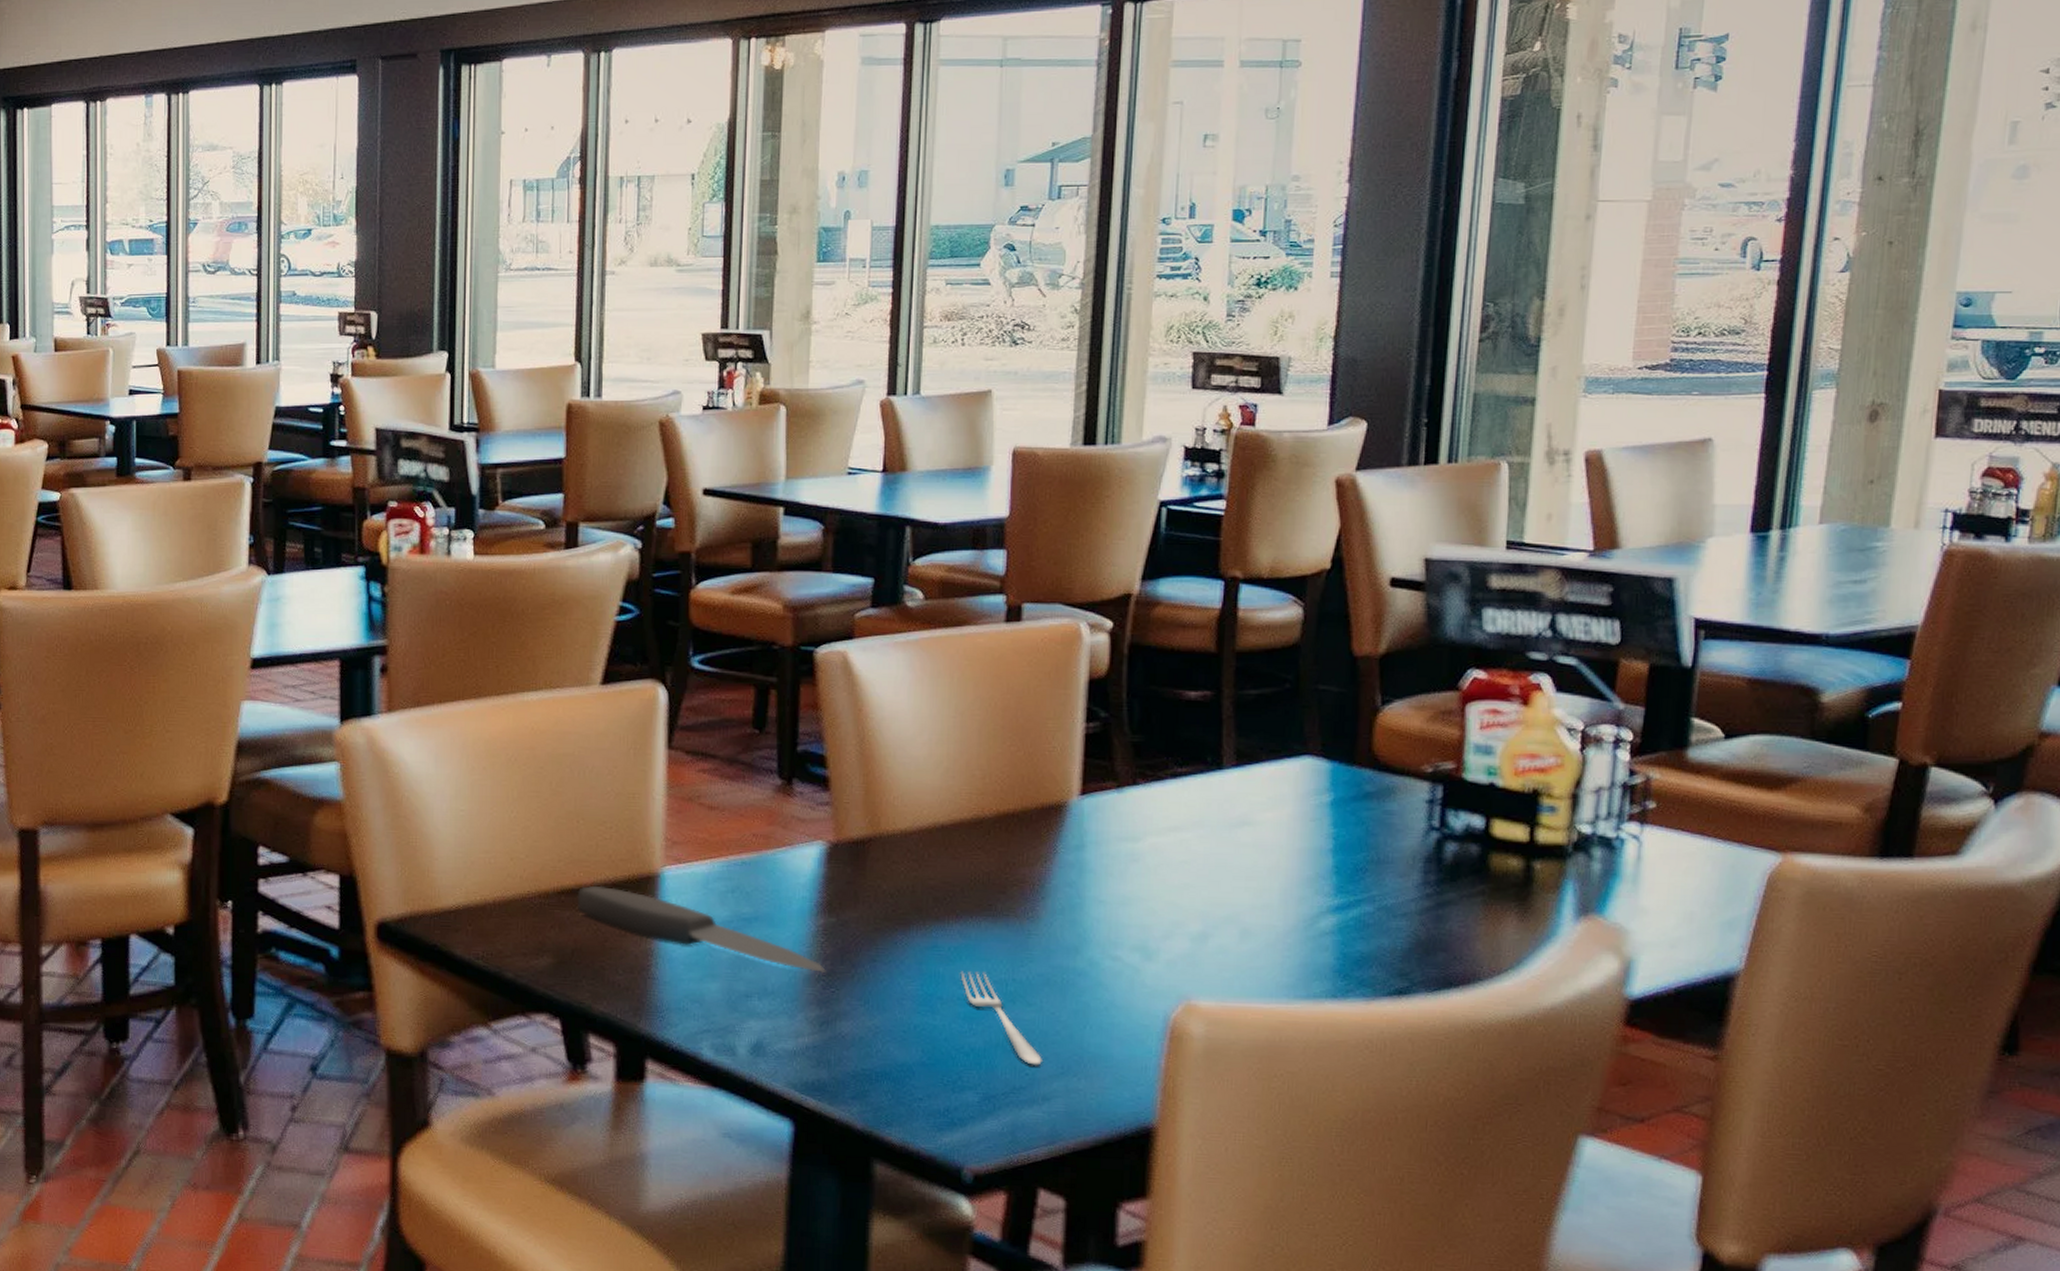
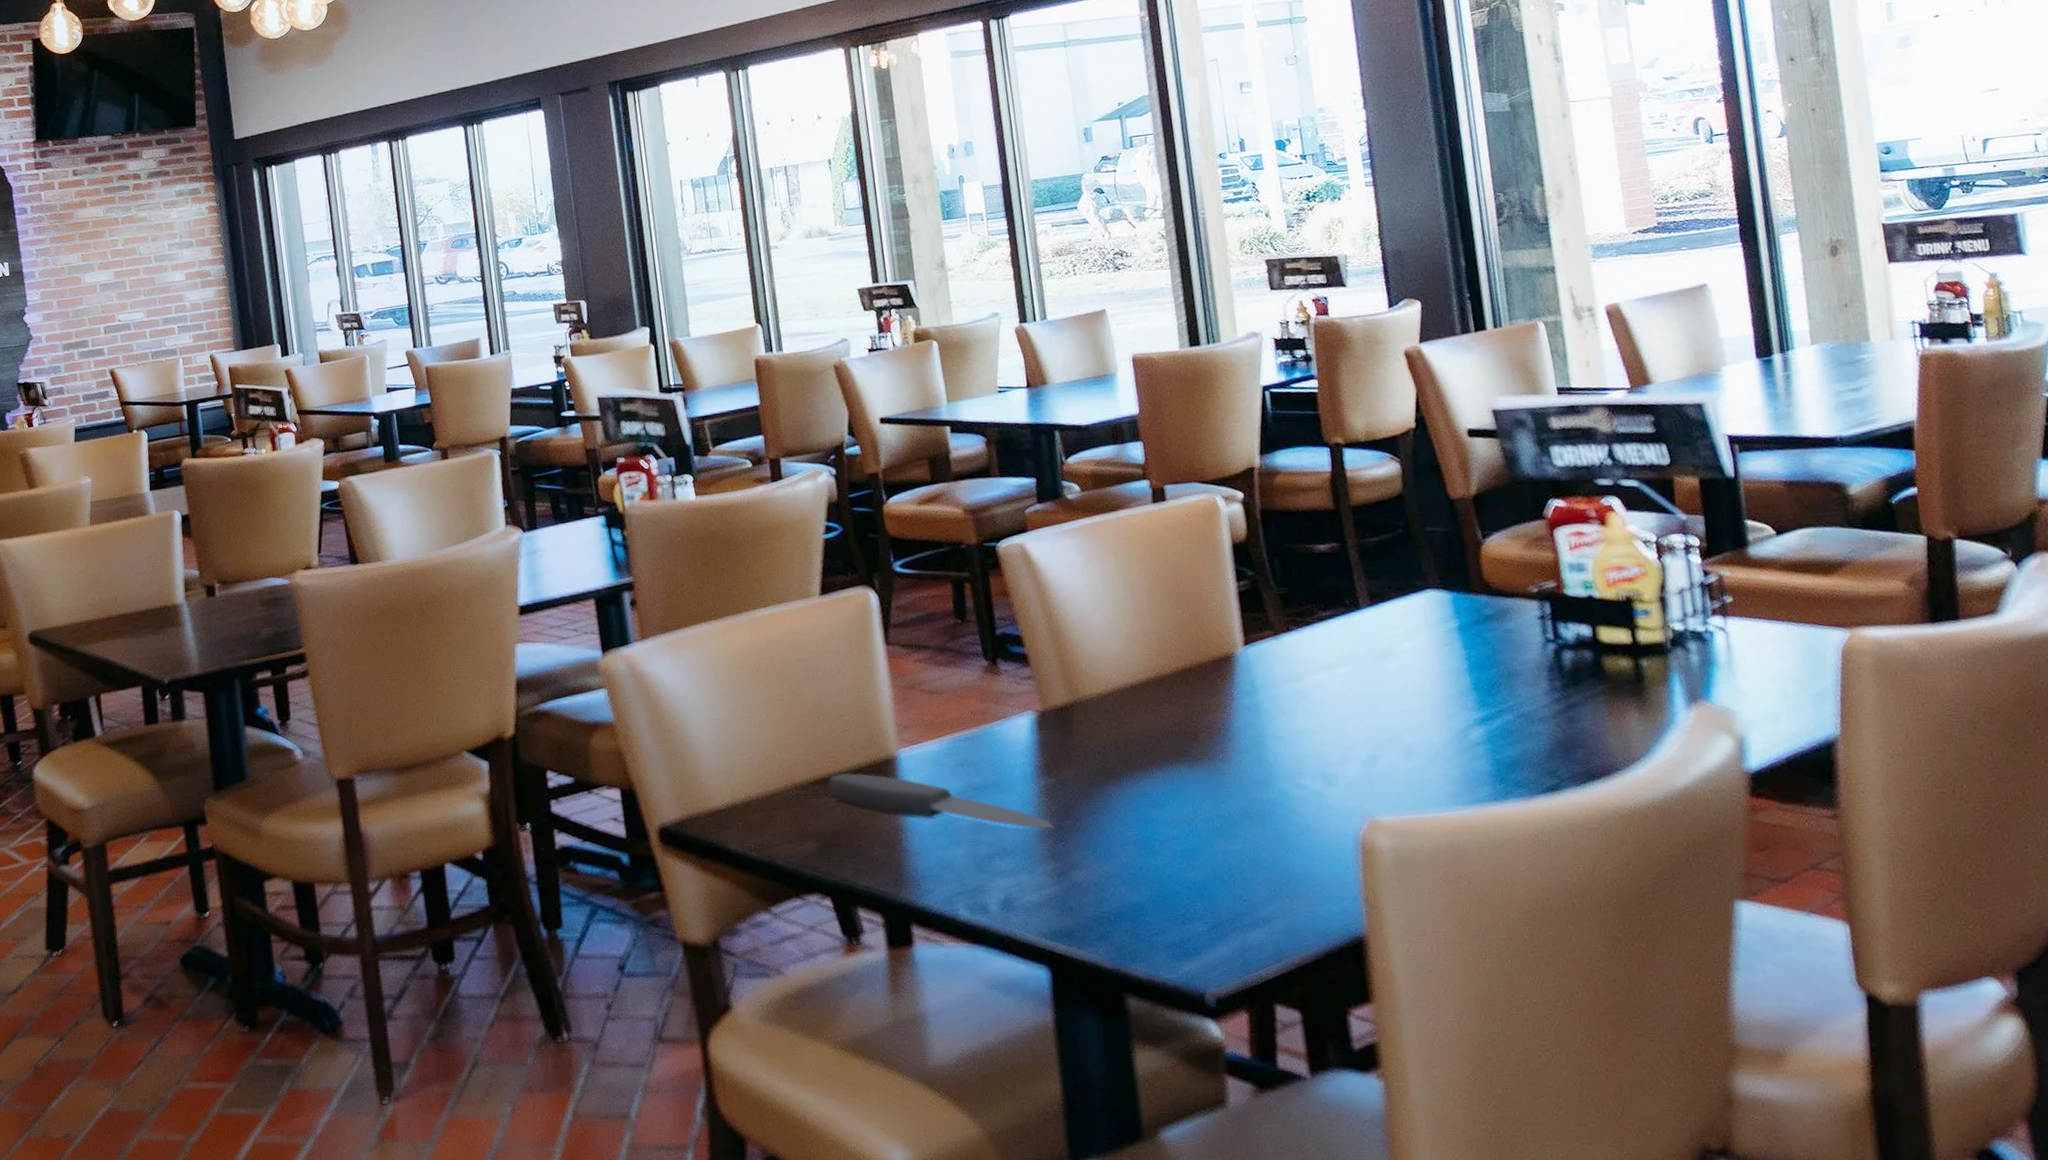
fork: present [960,971,1042,1065] -> none [1170,812,1256,892]

